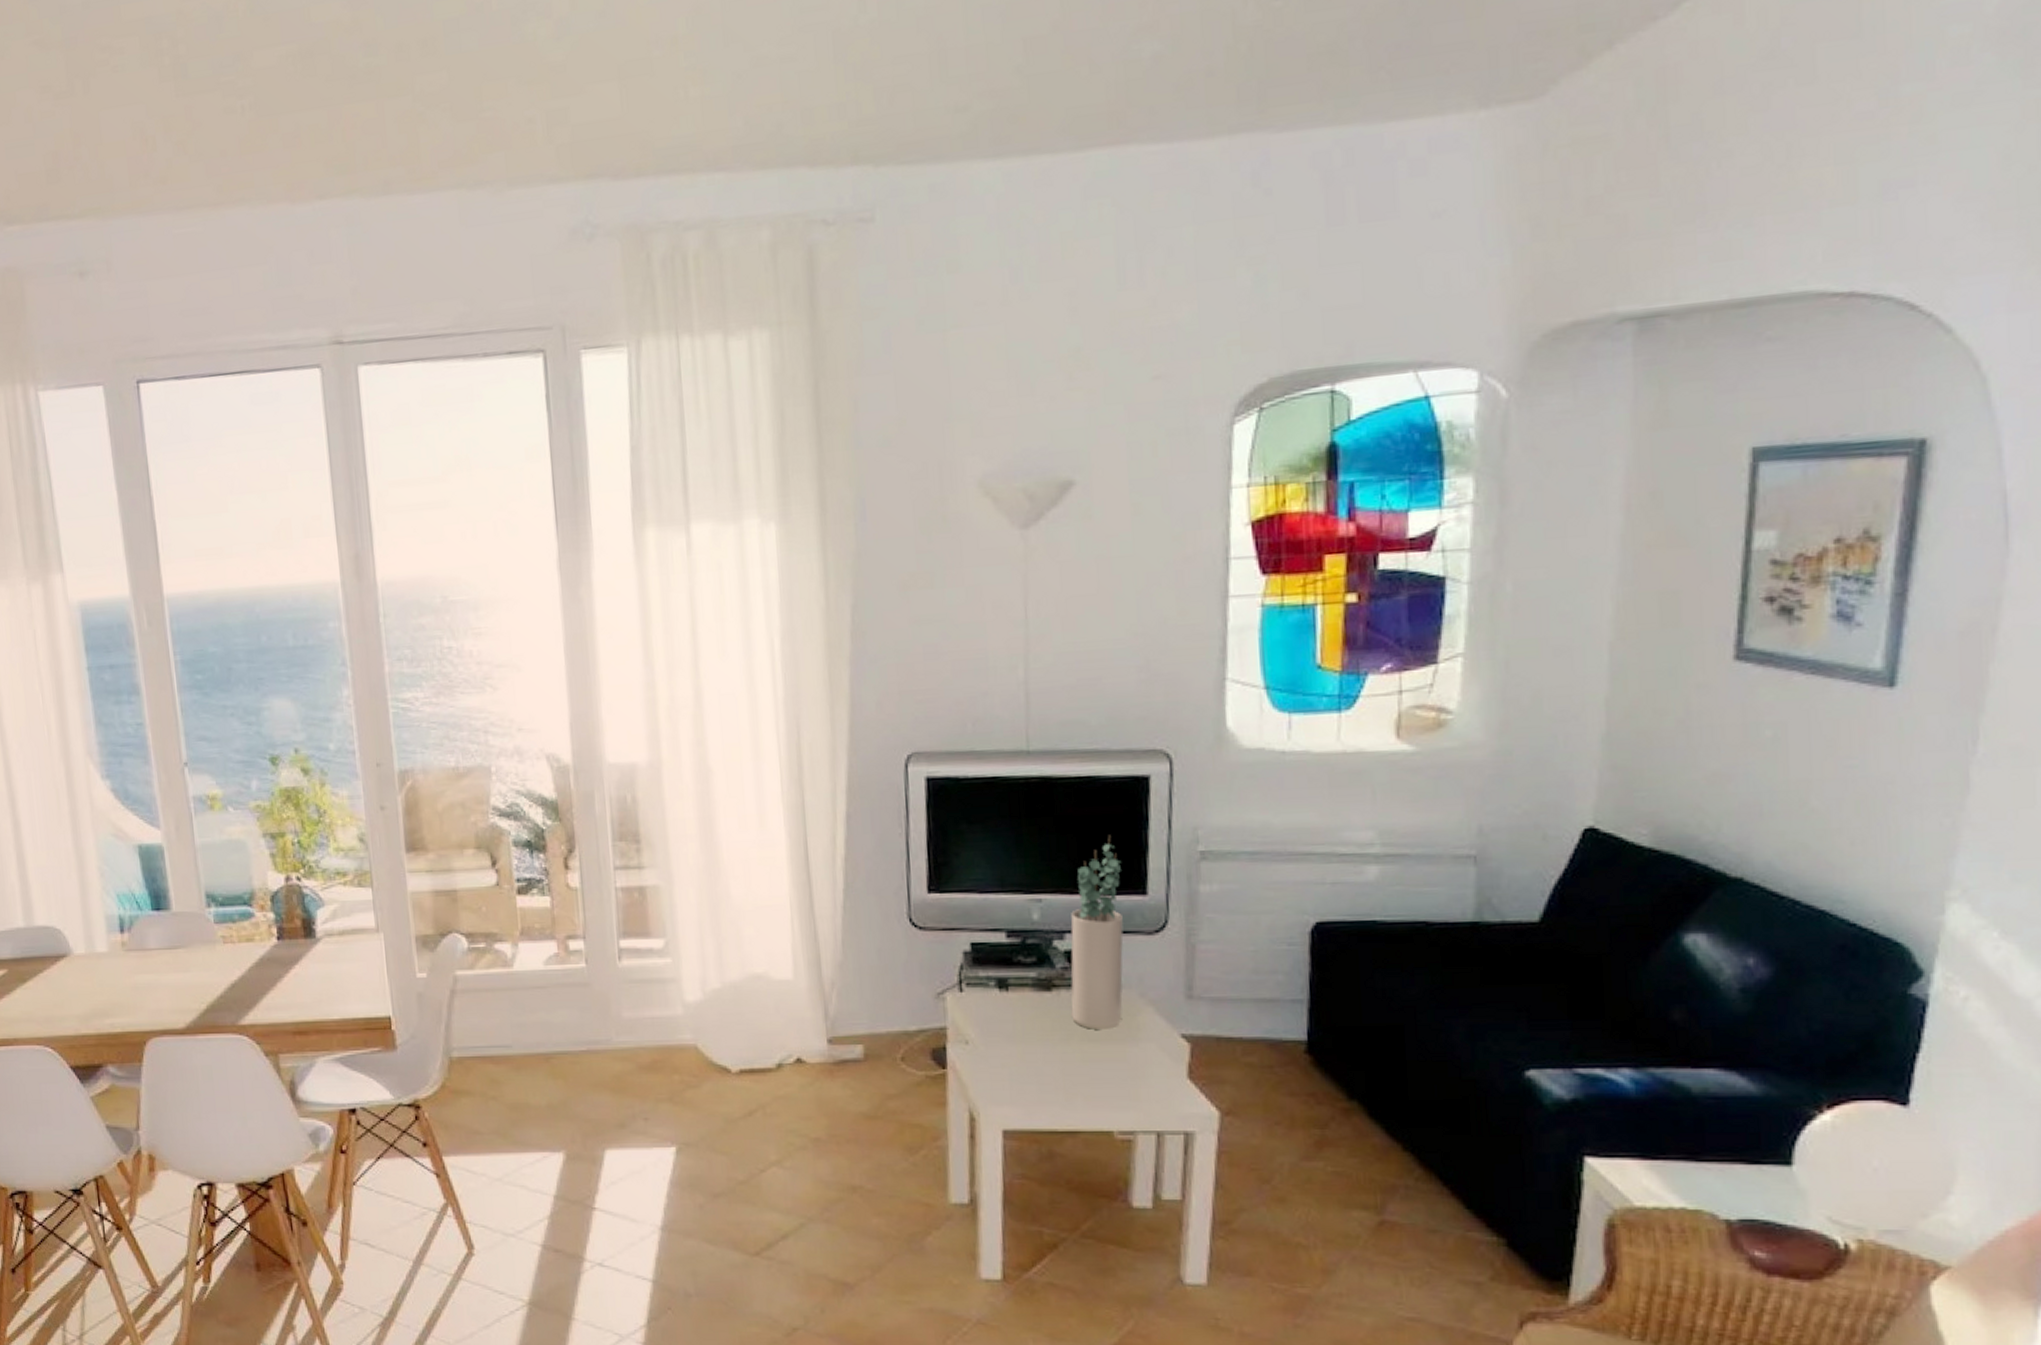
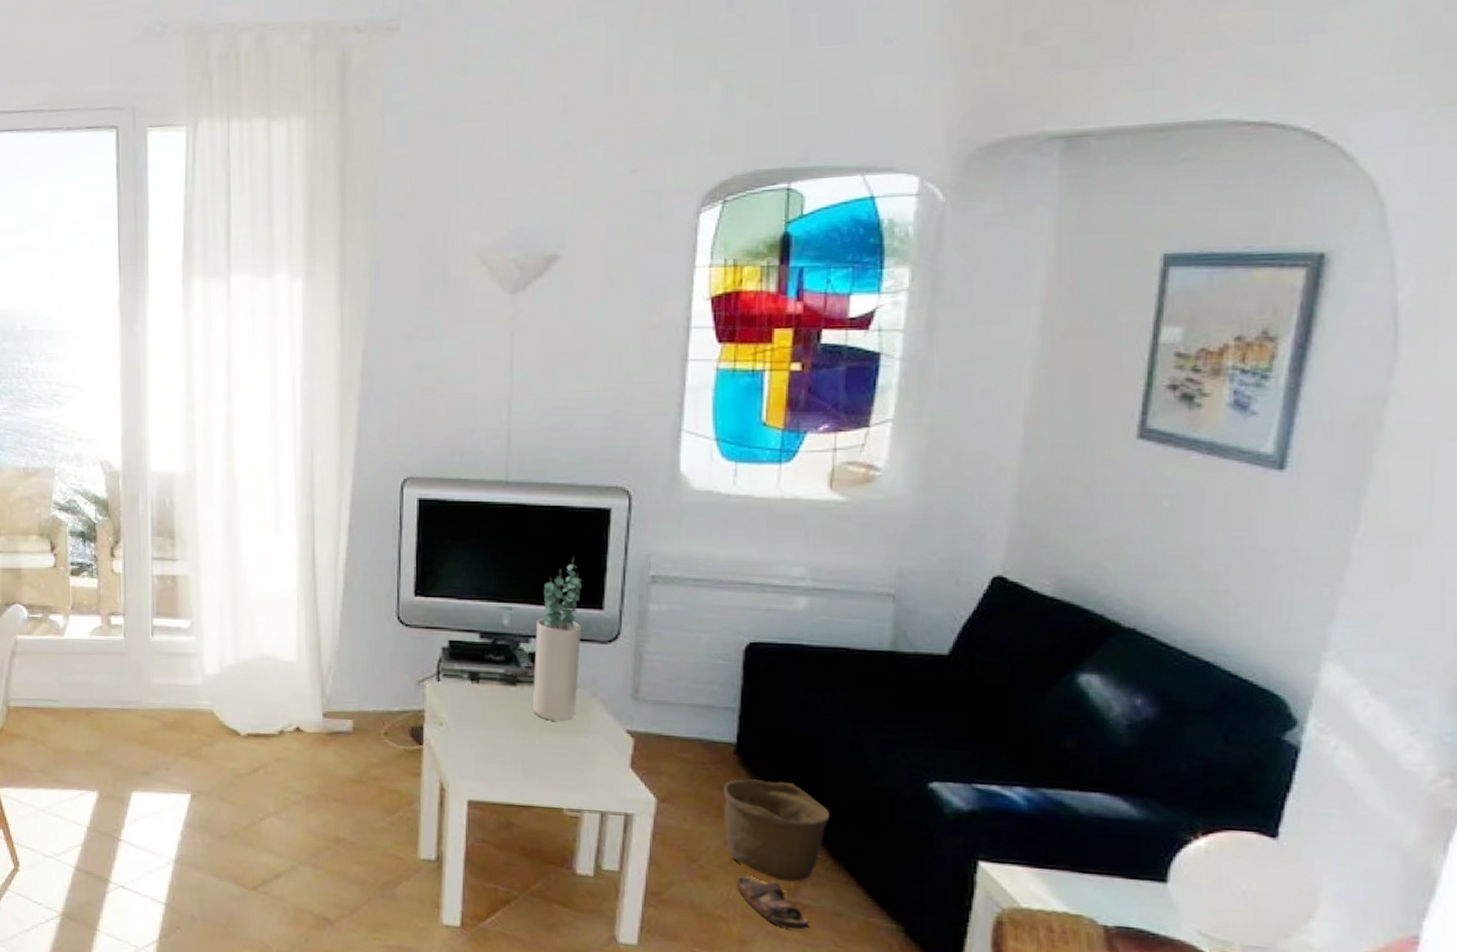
basket: none [1296,1081,1418,1197] -> present [723,779,831,882]
sandal: none [1314,1195,1399,1252] -> present [735,876,808,930]

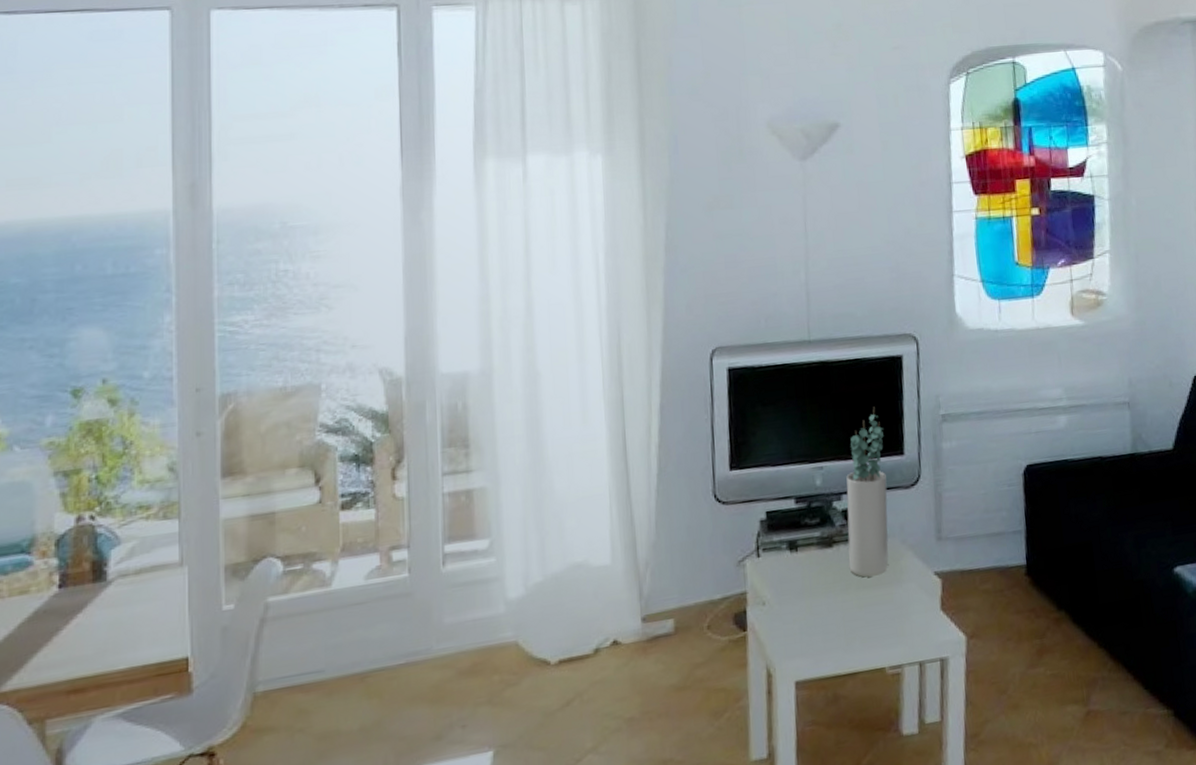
basket: present [723,779,831,882] -> none [1020,593,1107,693]
sandal: present [735,876,808,930] -> none [1039,694,1102,739]

